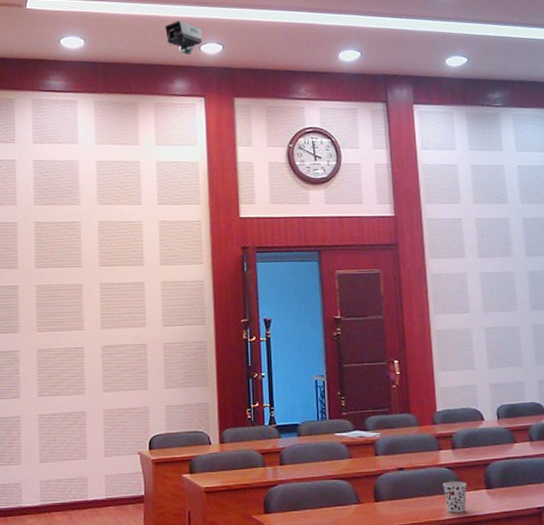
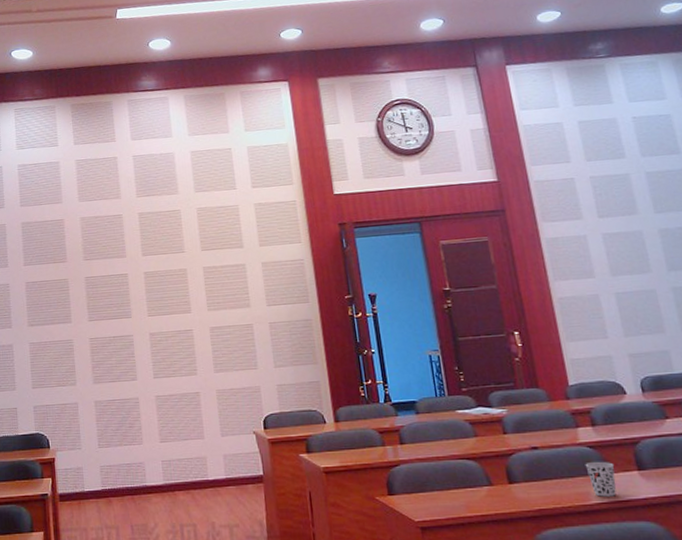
projector: present [165,21,202,55] -> none [245,11,281,43]

